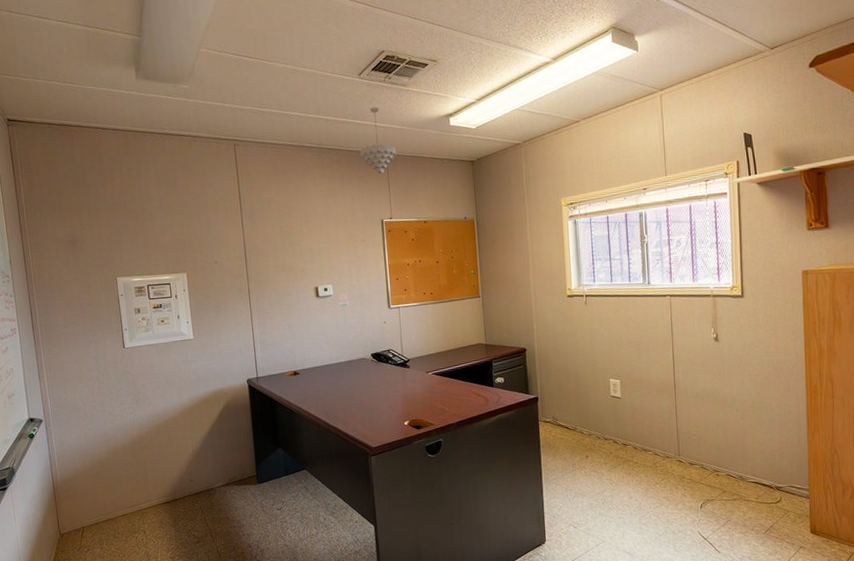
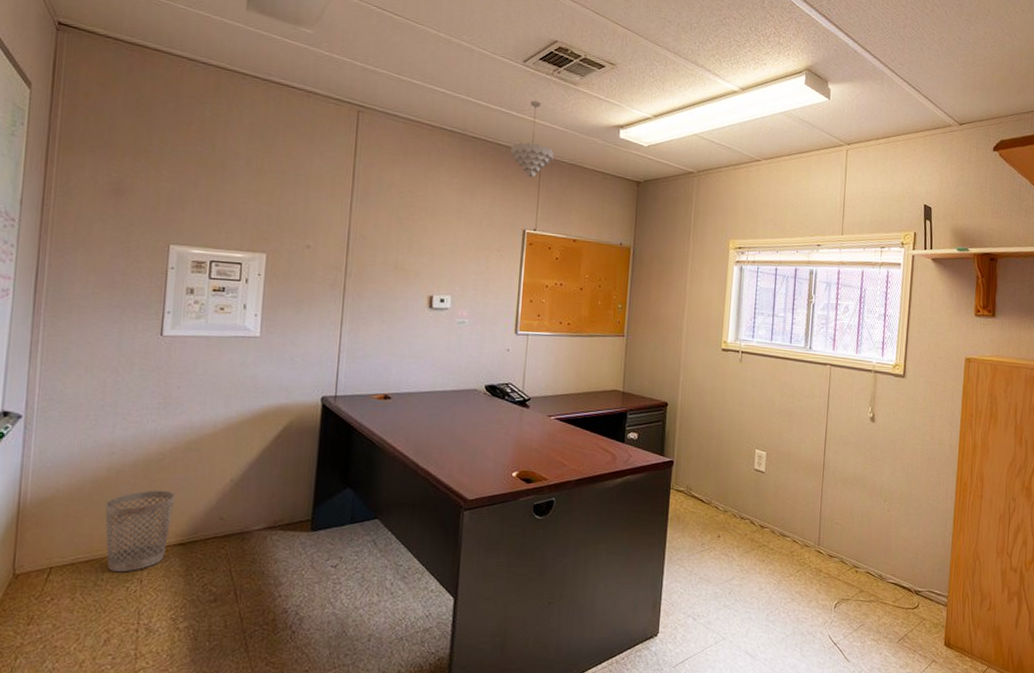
wastebasket: none [110,463,158,527] -> present [105,490,175,573]

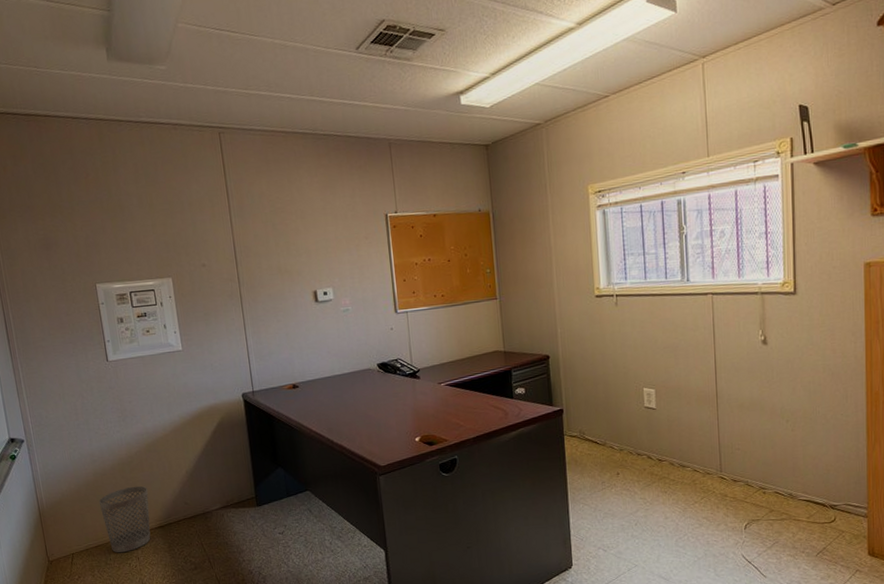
pendant light: present [510,100,555,178] -> none [360,85,402,163]

